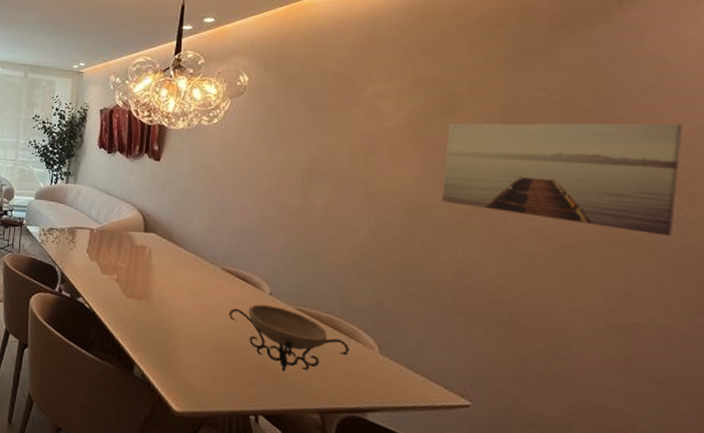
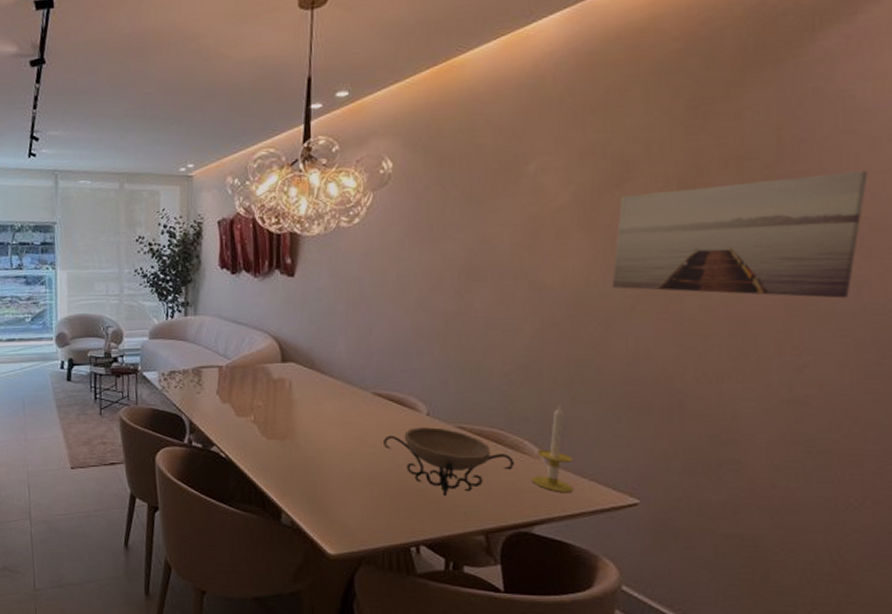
candle: none [365,301,405,385] -> present [531,405,573,492]

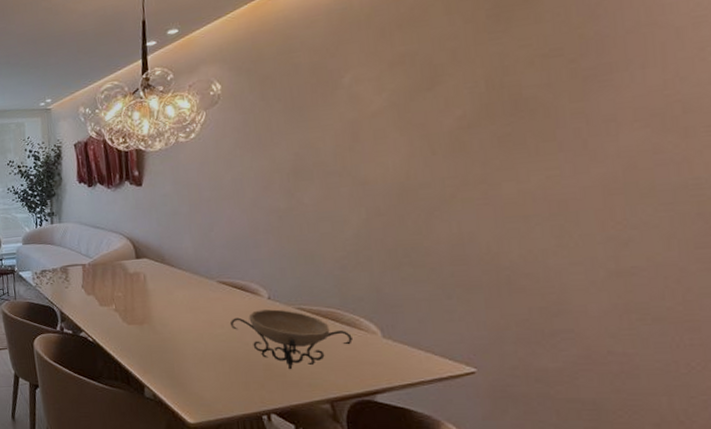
candle: present [531,405,573,492] -> none [369,285,411,364]
wall art: present [611,170,868,299] -> none [430,57,676,180]

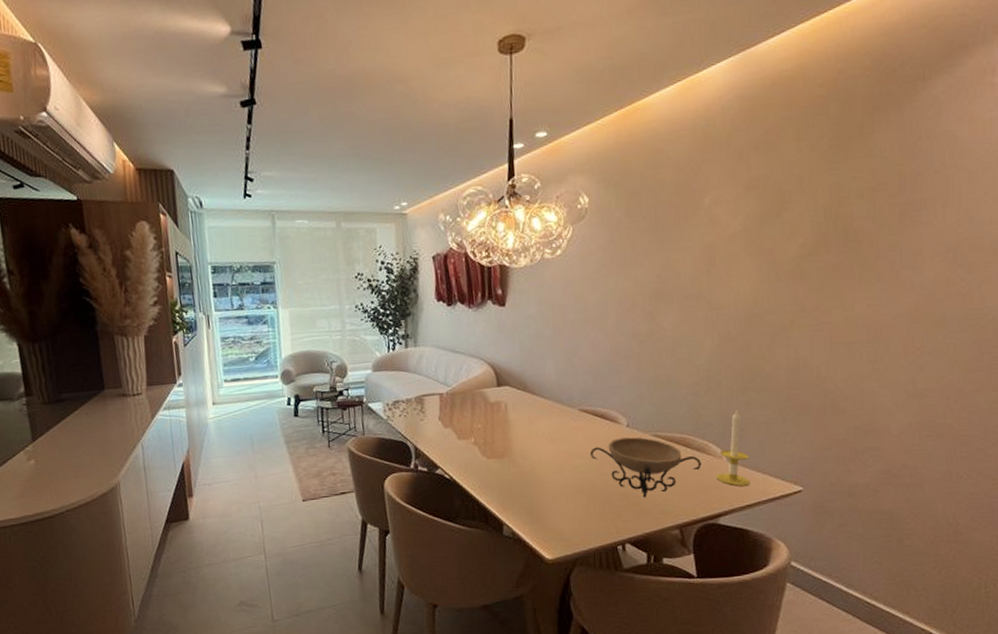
candle: none [369,285,411,364] -> present [716,410,750,486]

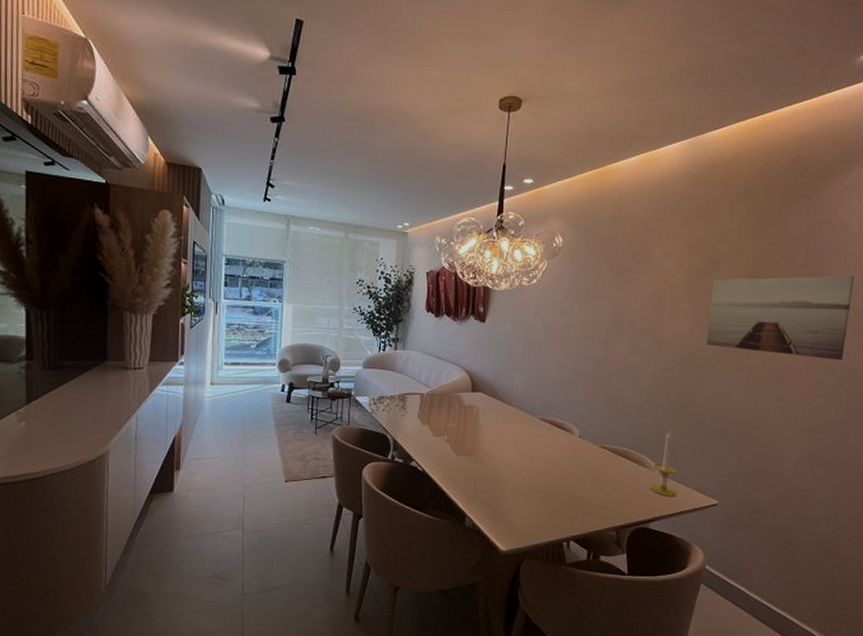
decorative bowl: present [589,437,701,498] -> none [546,446,638,501]
wall art: none [775,198,968,307] -> present [706,275,855,360]

